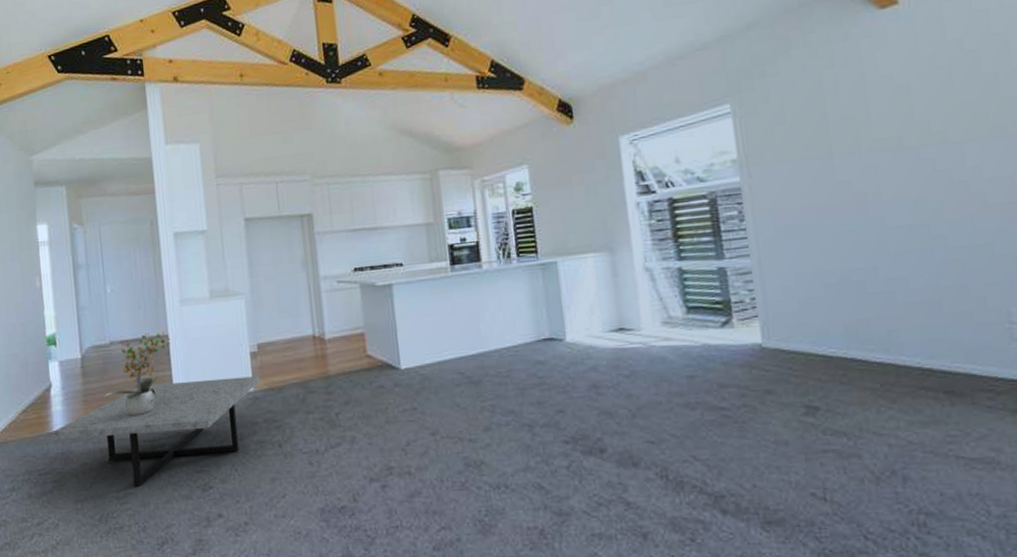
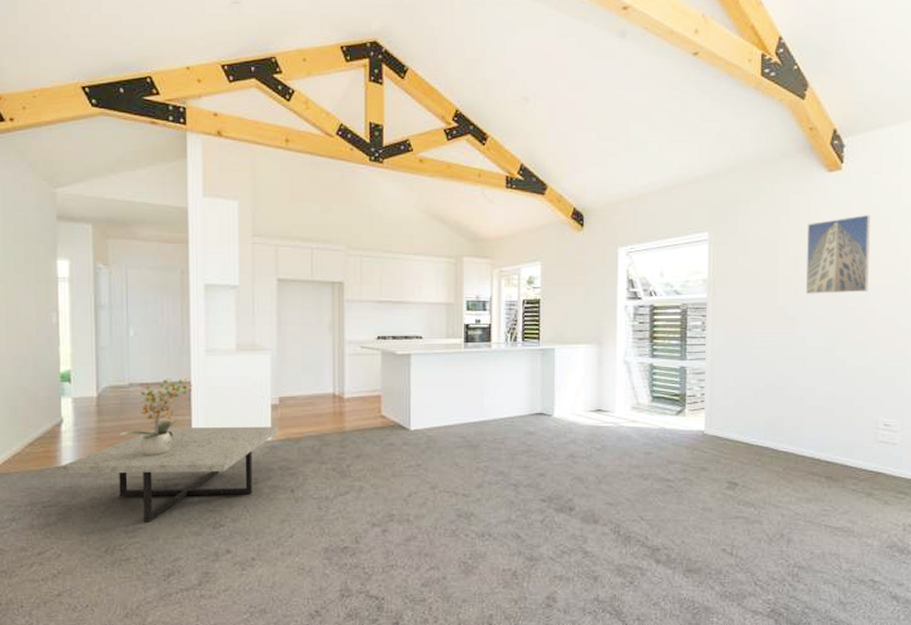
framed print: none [861,51,964,161] -> present [806,214,870,294]

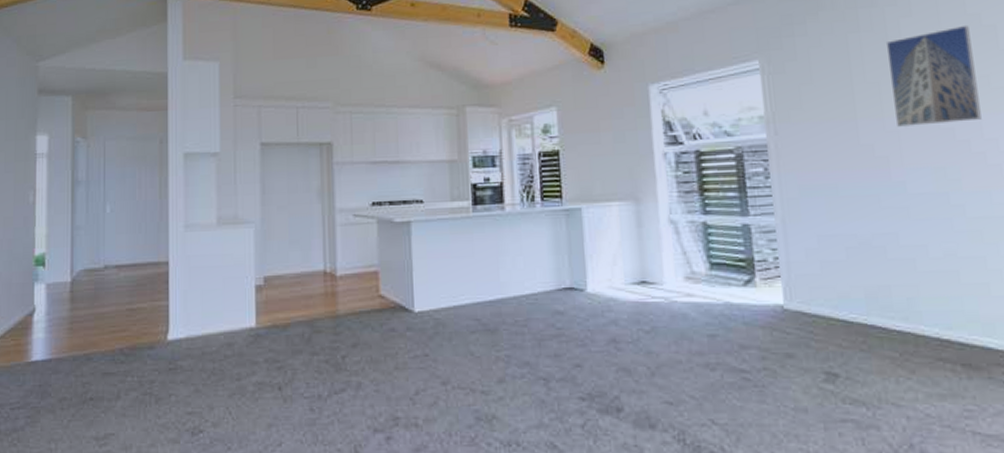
coffee table: present [59,426,278,523] -> none [30,311,264,428]
potted plant: present [117,377,193,455] -> none [90,257,171,347]

